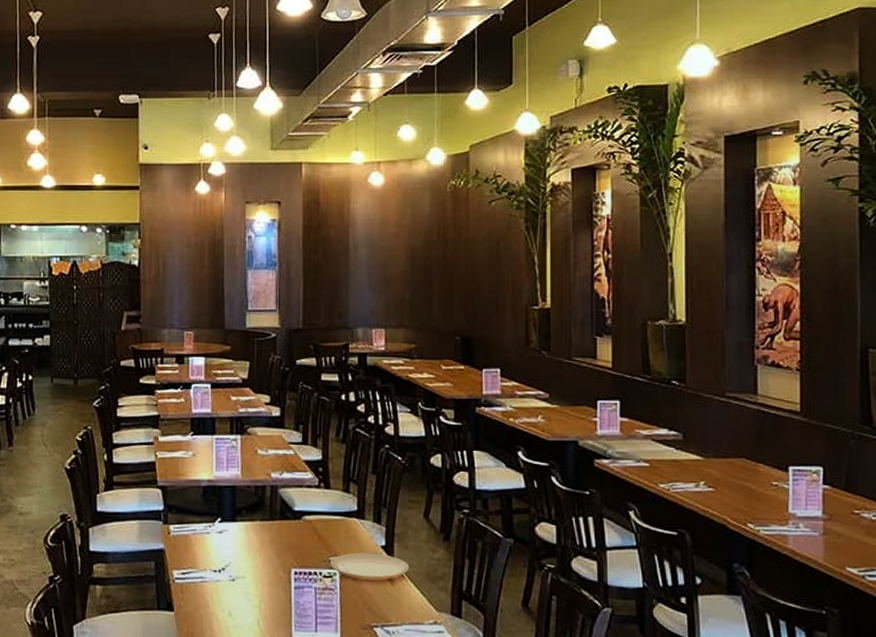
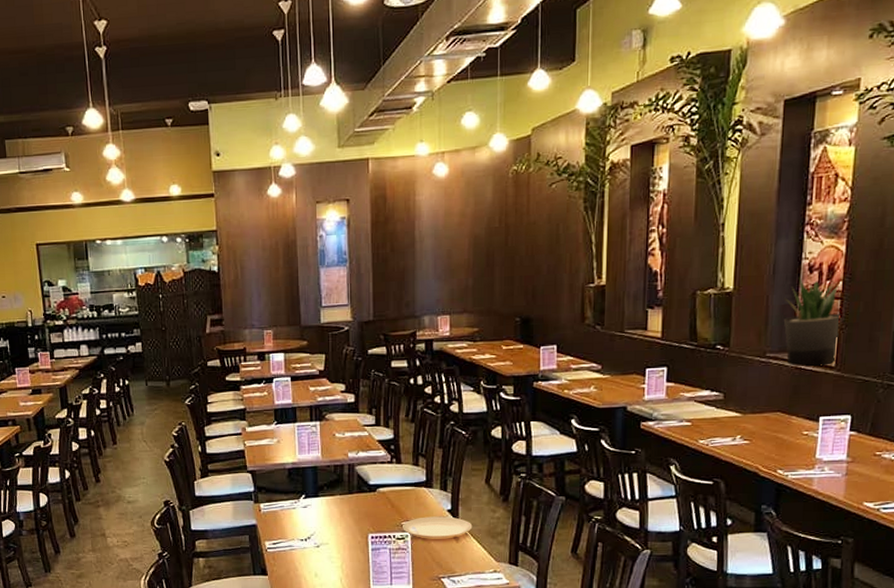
planter: none [740,313,803,411] -> present [783,276,842,367]

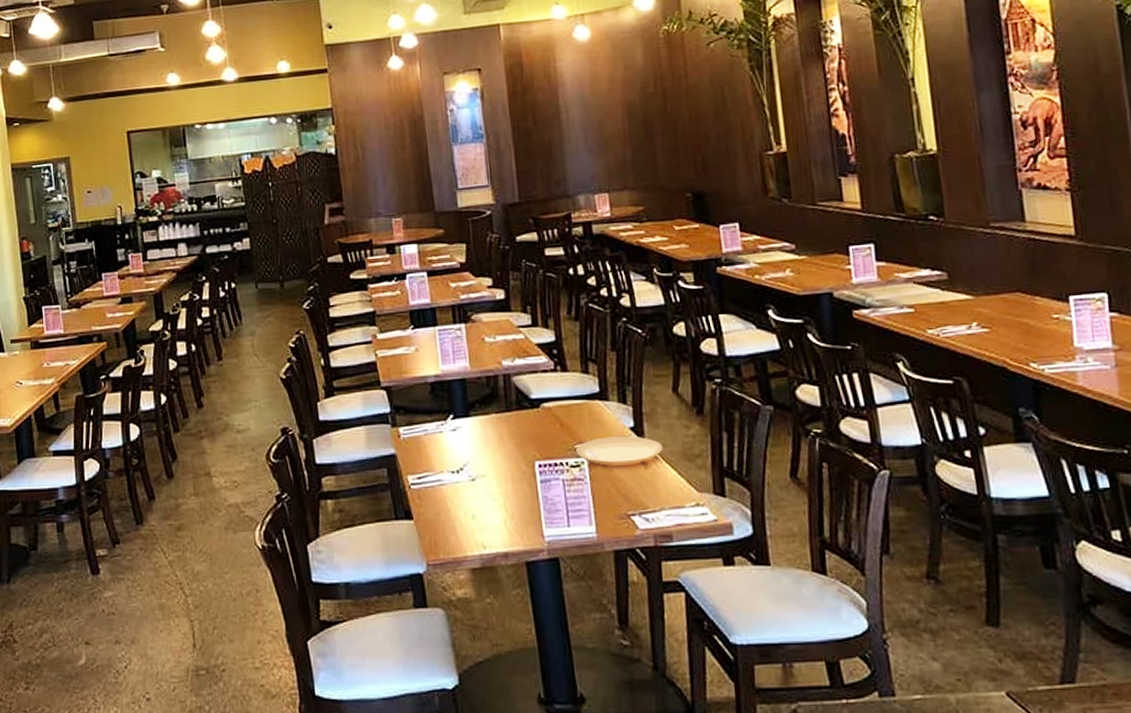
planter: present [783,276,842,367] -> none [1000,133,1075,238]

